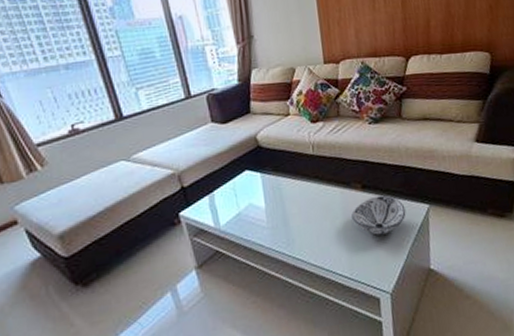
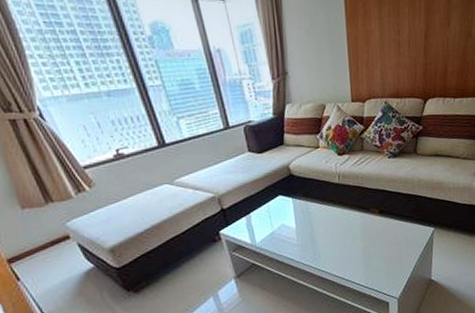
decorative bowl: present [351,195,406,235] -> none [369,219,415,252]

